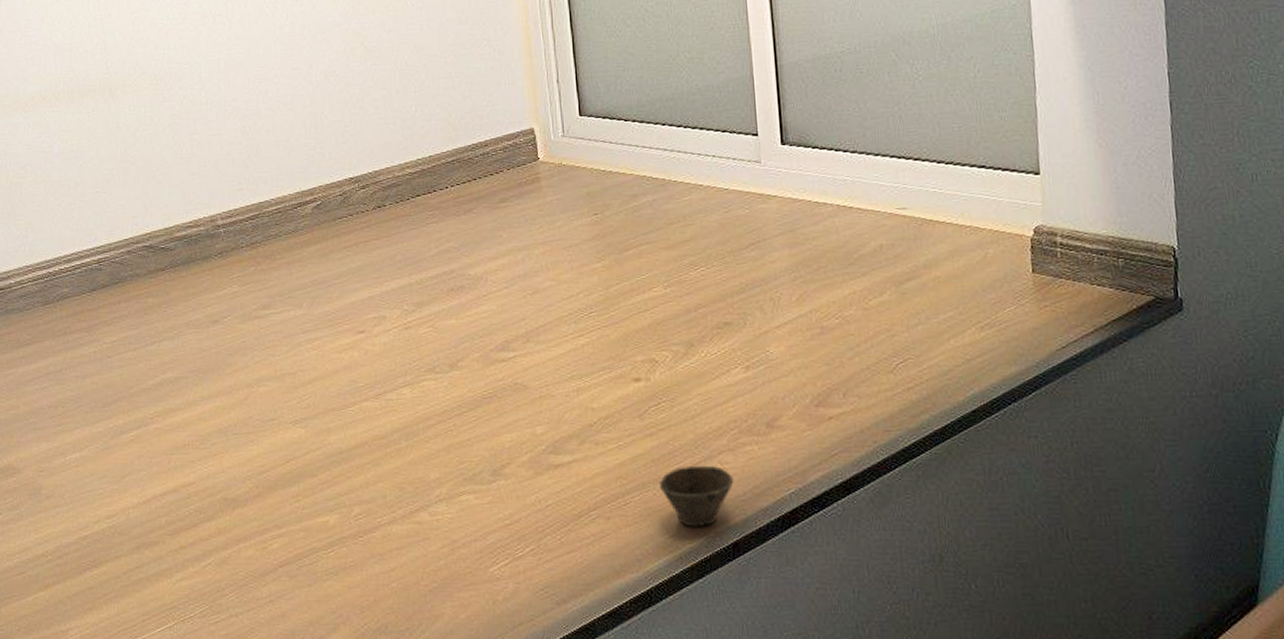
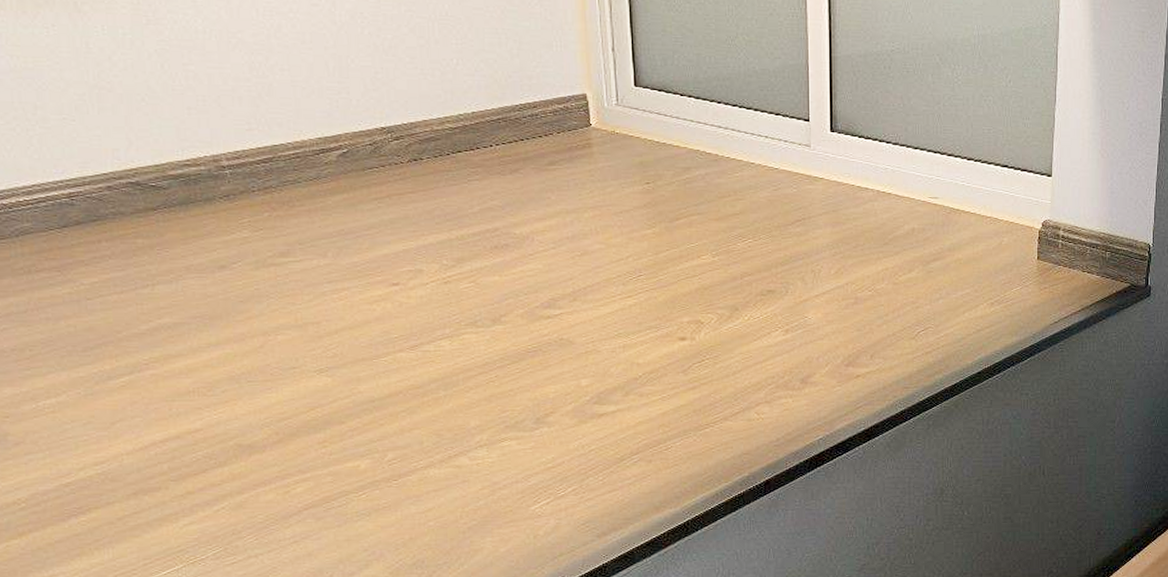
cup: present [659,465,734,527] -> none [699,415,769,468]

